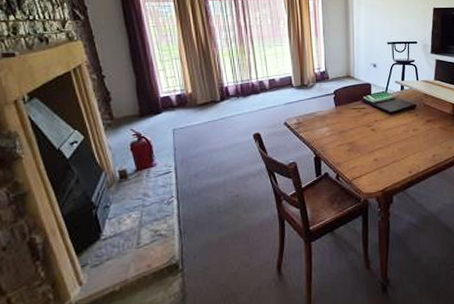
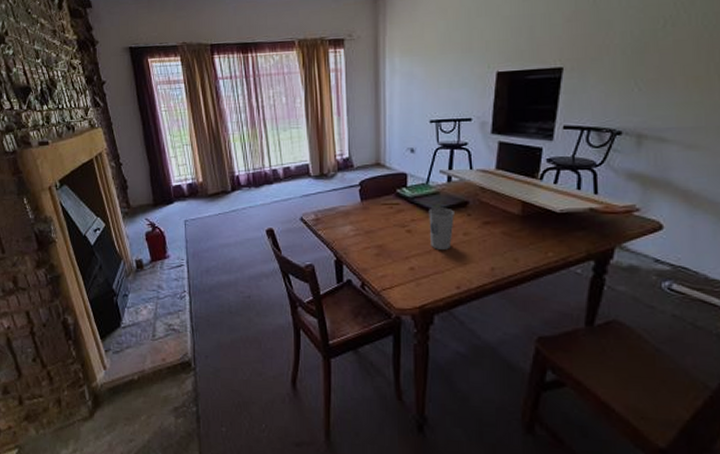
cup: none [387,110,407,143] -> present [428,207,454,250]

